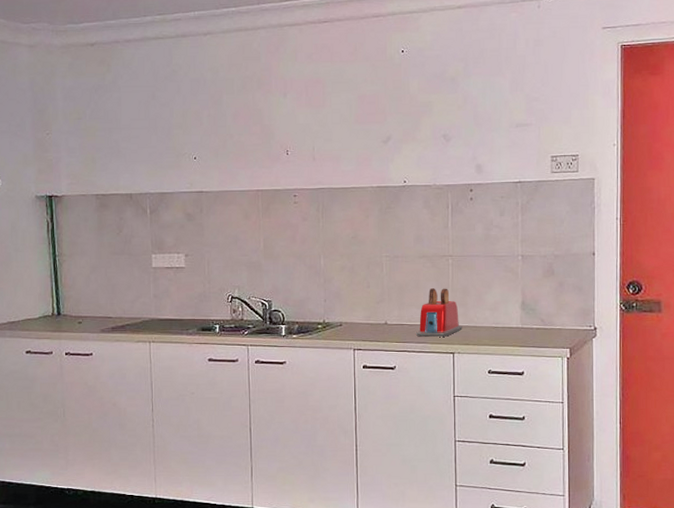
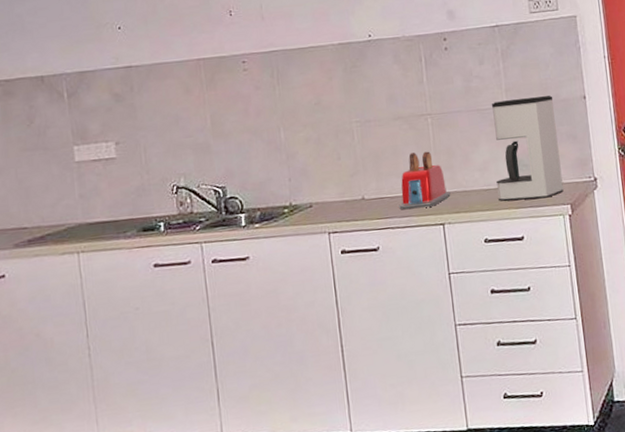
coffee maker: none [504,249,565,341] -> present [491,95,564,201]

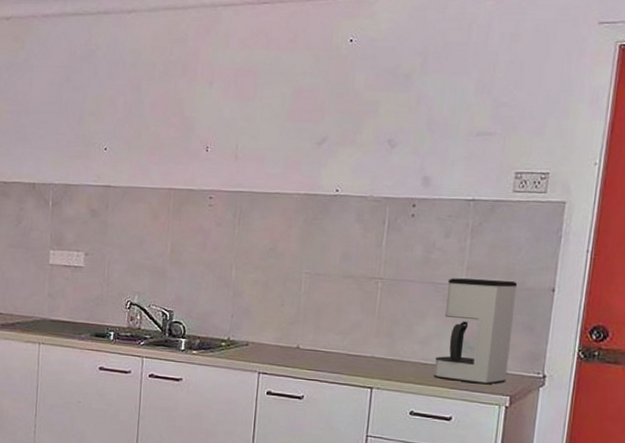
toaster: present [399,151,451,210] -> none [331,313,386,369]

